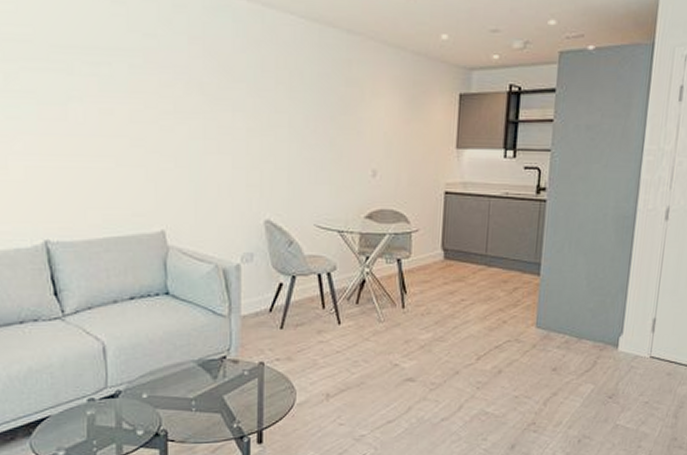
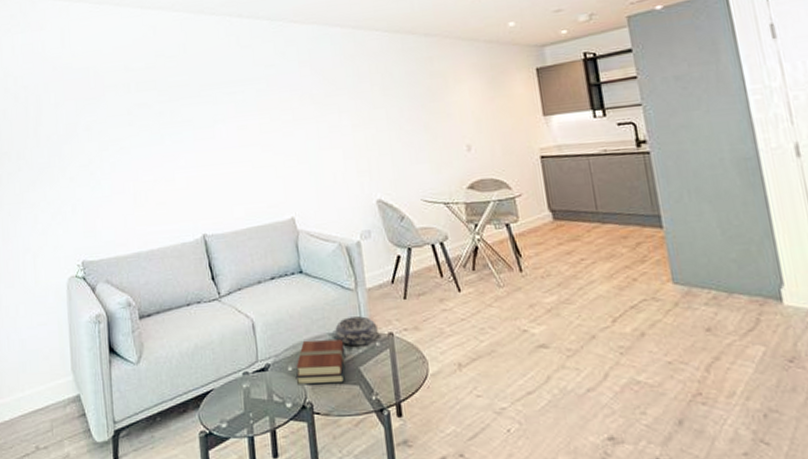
books: none [150,367,209,413] -> present [295,339,346,386]
decorative bowl: none [201,344,250,375] -> present [335,316,379,346]

